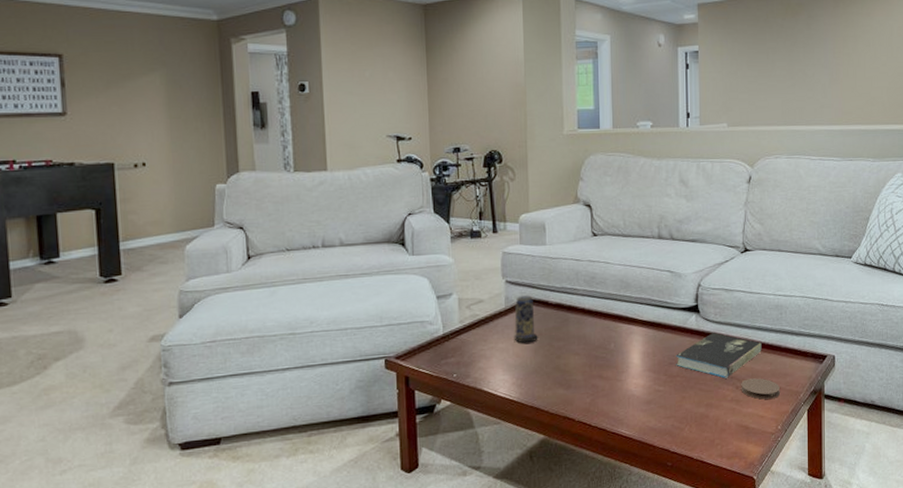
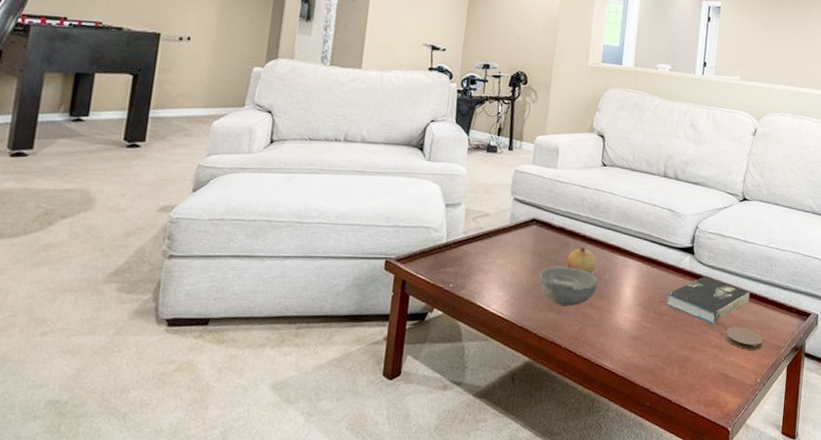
candle: present [514,295,538,343] -> none [513,215,538,263]
bowl: none [542,342,604,381] -> present [539,266,599,307]
fruit: none [569,320,599,346] -> present [566,246,596,274]

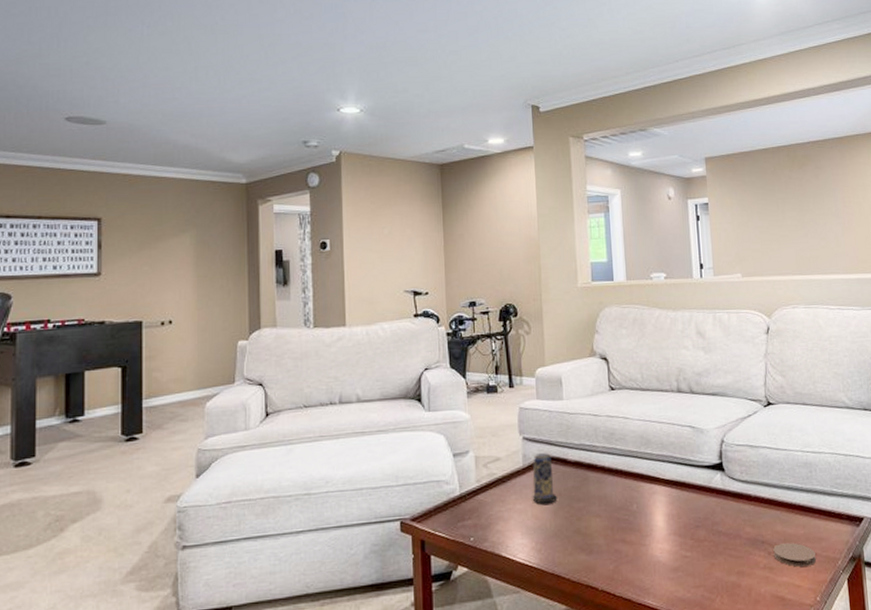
candle: none [513,215,538,263] -> present [532,453,557,504]
bowl: present [539,266,599,307] -> none [562,502,627,546]
fruit: present [566,246,596,274] -> none [589,479,621,507]
book: present [665,276,750,324] -> none [701,492,793,543]

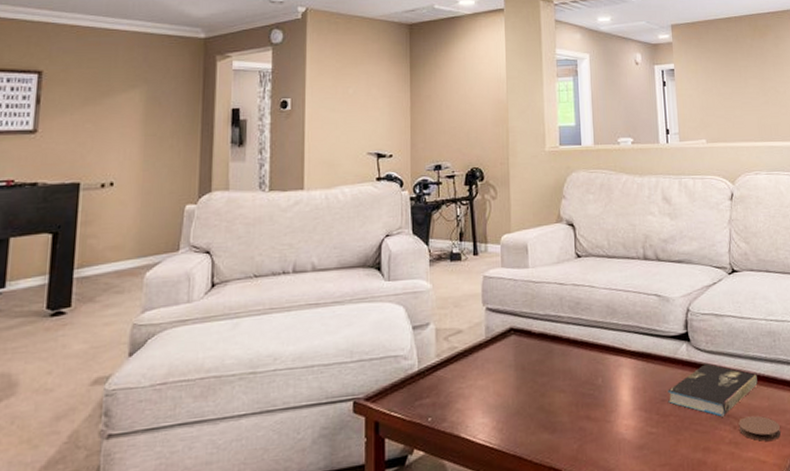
candle: present [532,453,557,504] -> none [494,324,521,380]
book: none [701,492,793,543] -> present [667,363,758,417]

